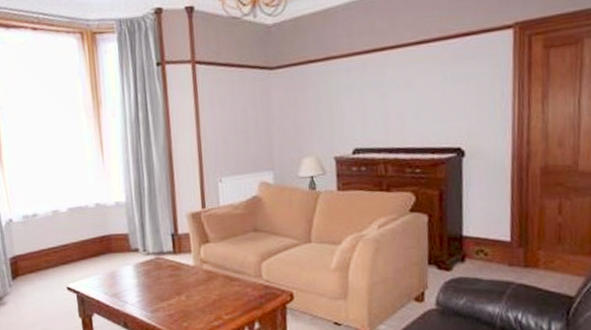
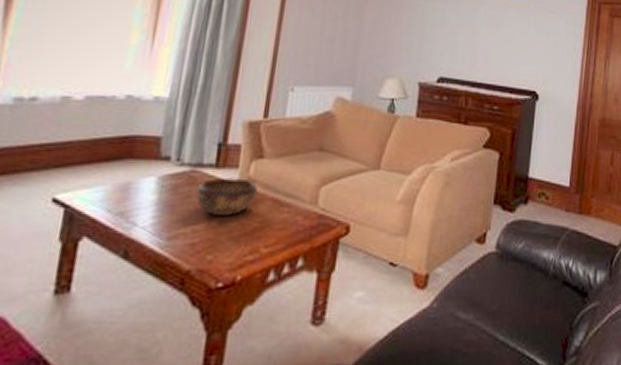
decorative bowl: none [164,260,212,293] -> present [195,177,258,217]

